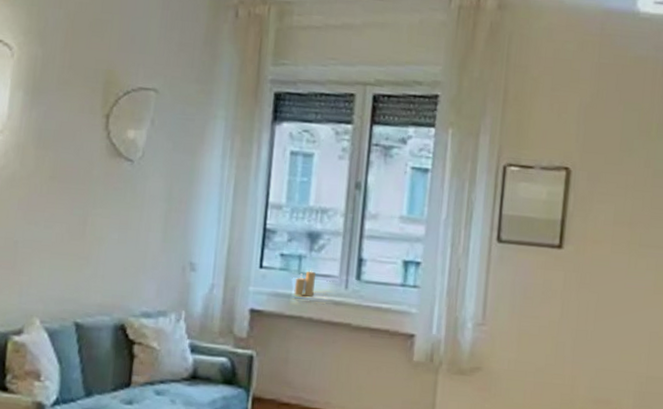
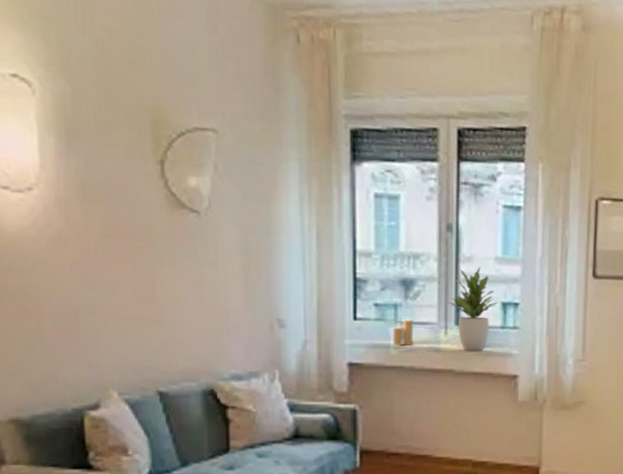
potted plant: none [350,224,401,308] -> present [447,266,499,352]

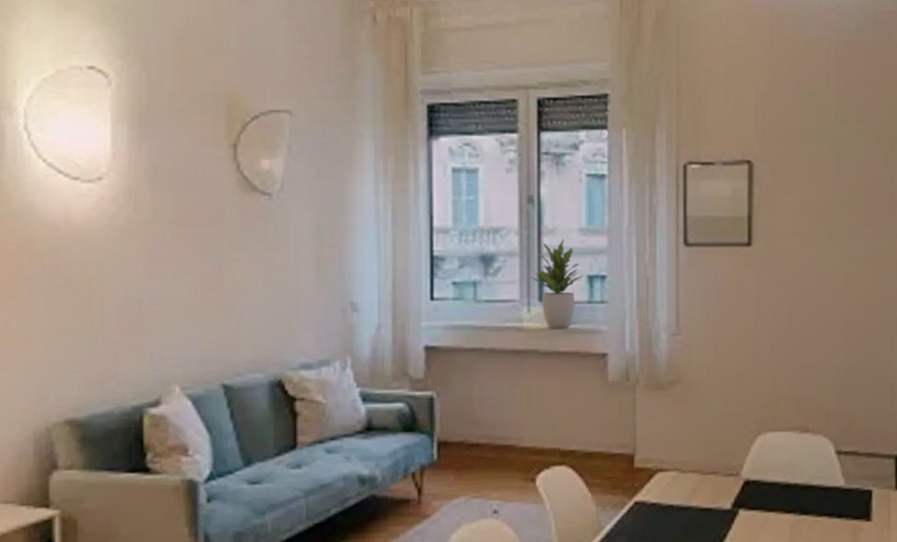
candle: present [392,317,414,347] -> none [472,295,495,327]

